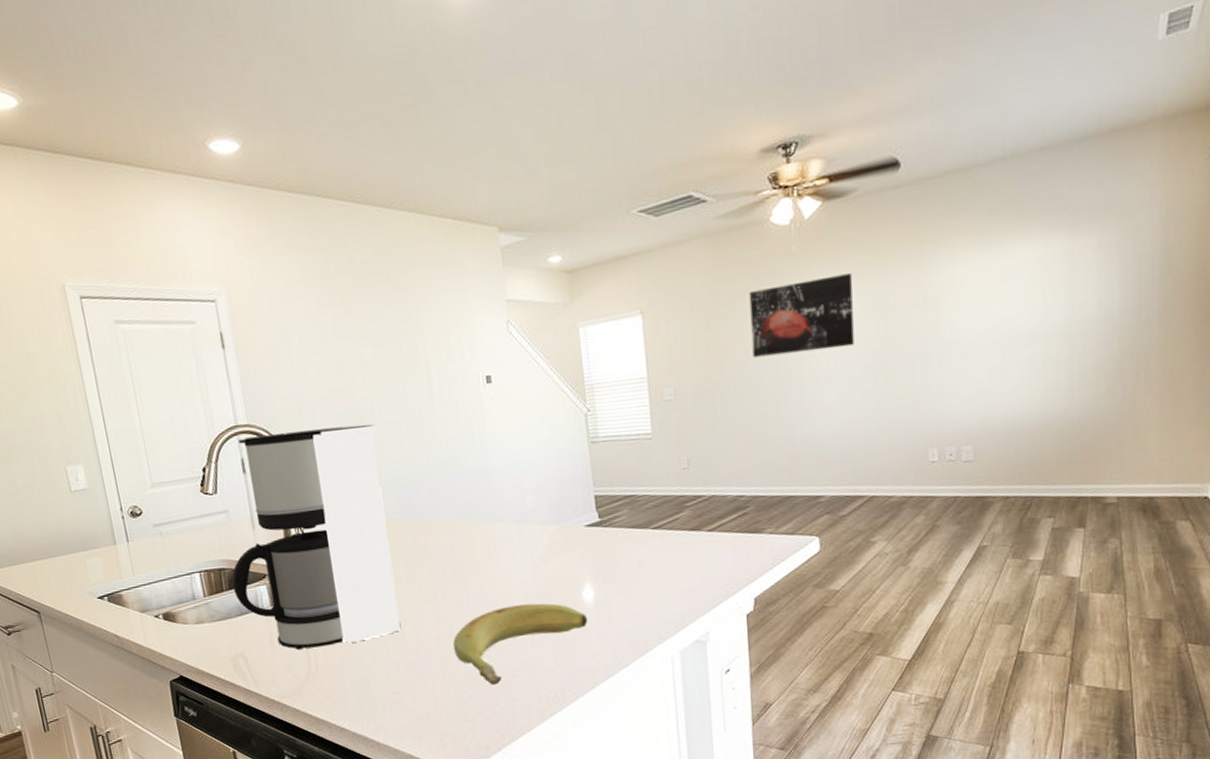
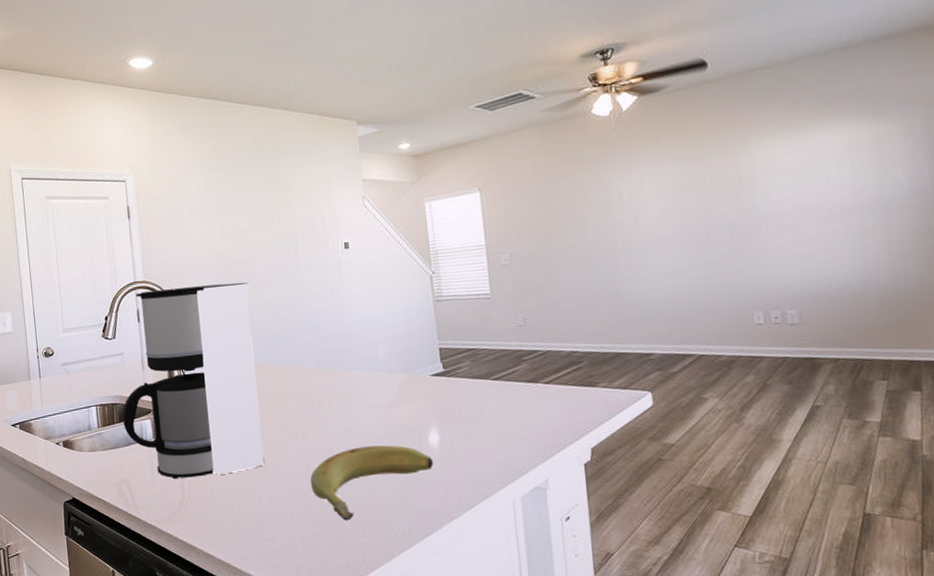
wall art: present [749,273,854,358] -> none [575,156,675,229]

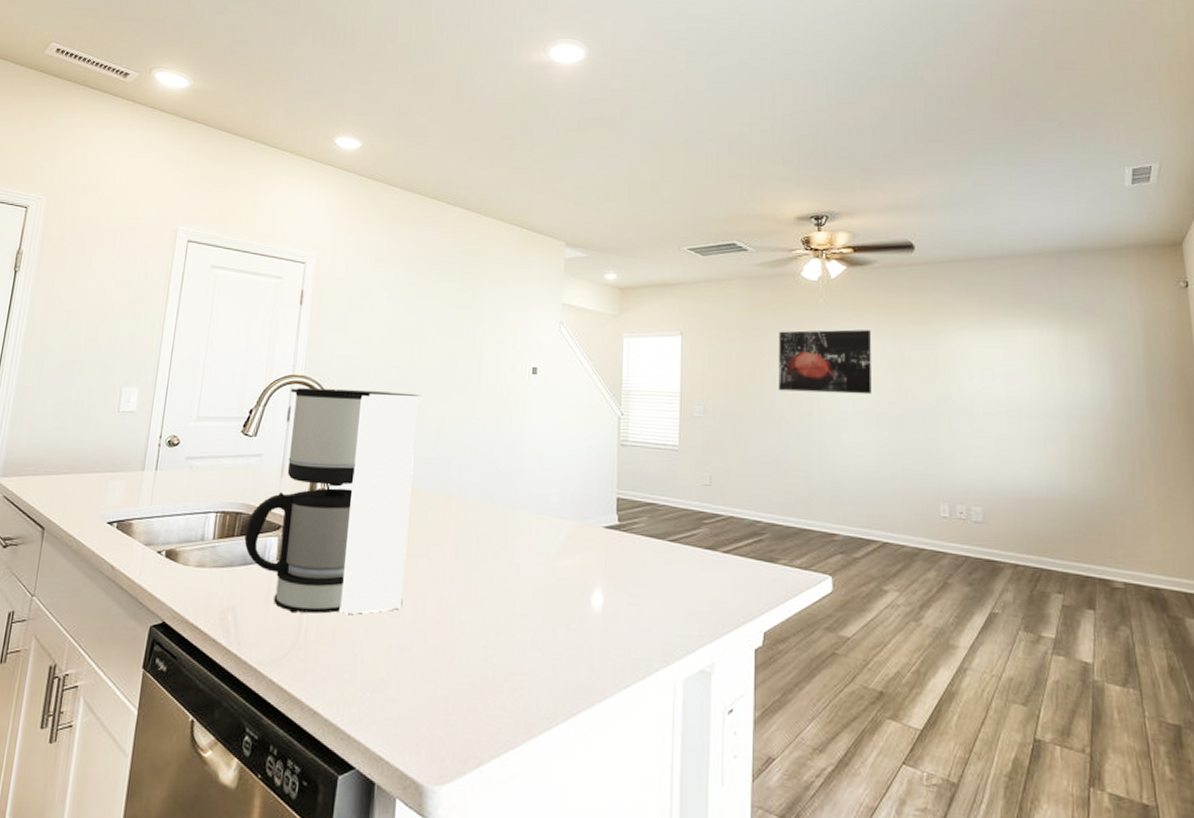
banana: present [310,445,434,521] -> none [450,600,593,687]
wall art: none [575,156,675,229] -> present [778,329,872,395]

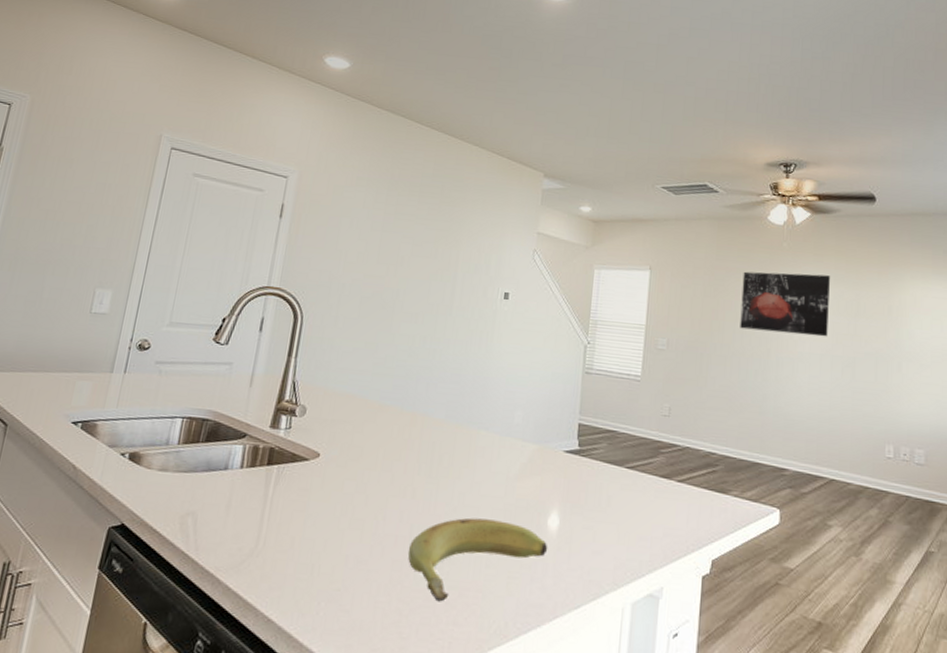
coffee maker: present [244,388,423,614] -> none [209,299,395,525]
banana: none [450,600,593,687] -> present [407,518,548,602]

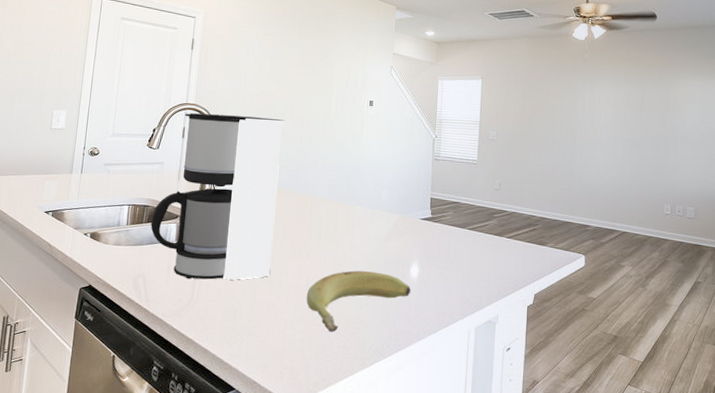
coffee maker: none [209,299,395,525] -> present [150,113,286,280]
wall art: present [740,271,830,337] -> none [552,77,621,125]

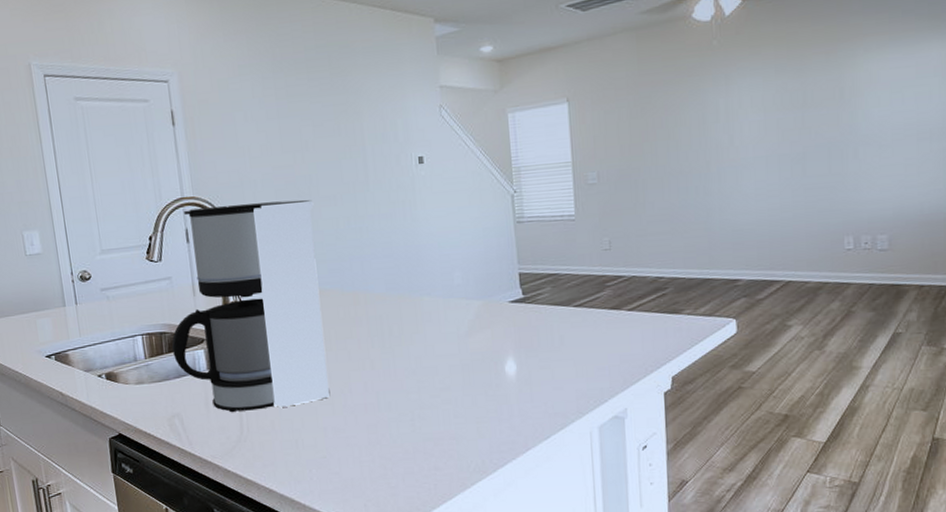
banana: present [306,270,411,332] -> none [379,375,510,453]

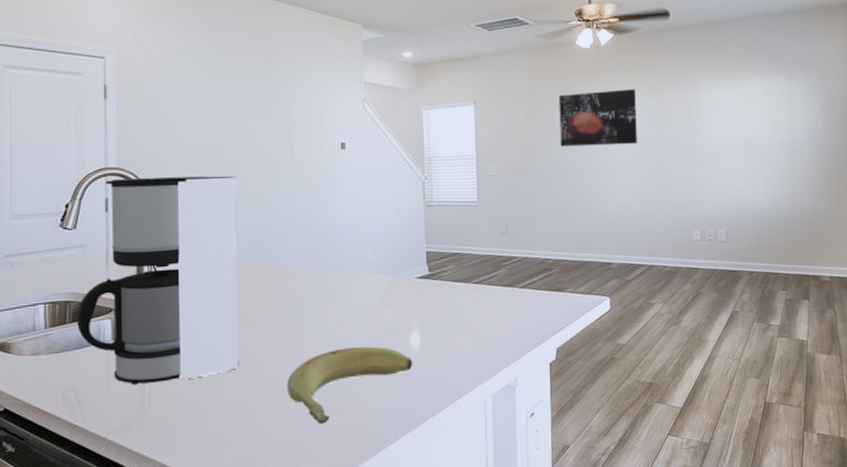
banana: none [379,375,510,453] -> present [286,346,413,424]
wall art: none [671,68,772,146] -> present [558,89,637,147]

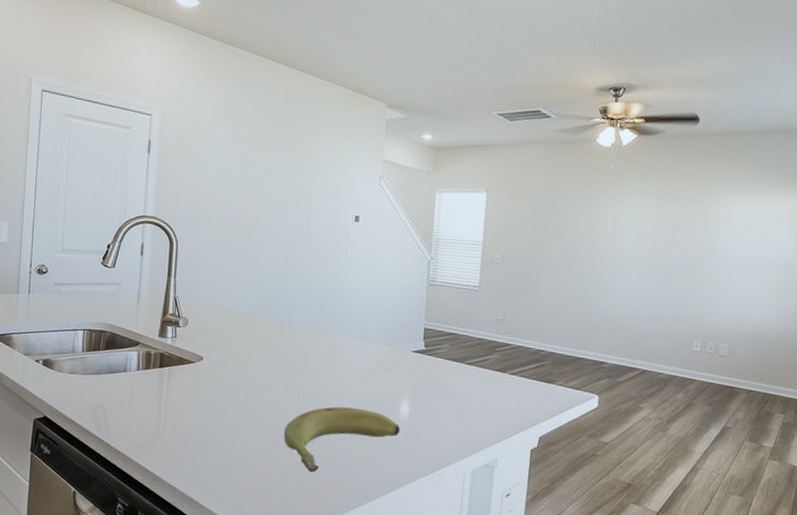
coffee maker: present [75,175,239,384] -> none [108,227,259,414]
wall art: present [558,89,637,147] -> none [568,191,652,249]

